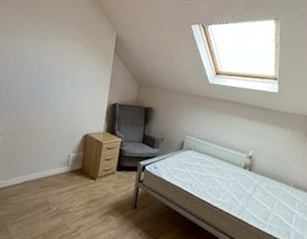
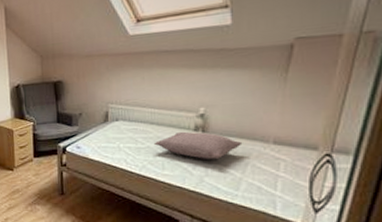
pillow: none [214,167,274,194] -> present [153,131,243,159]

